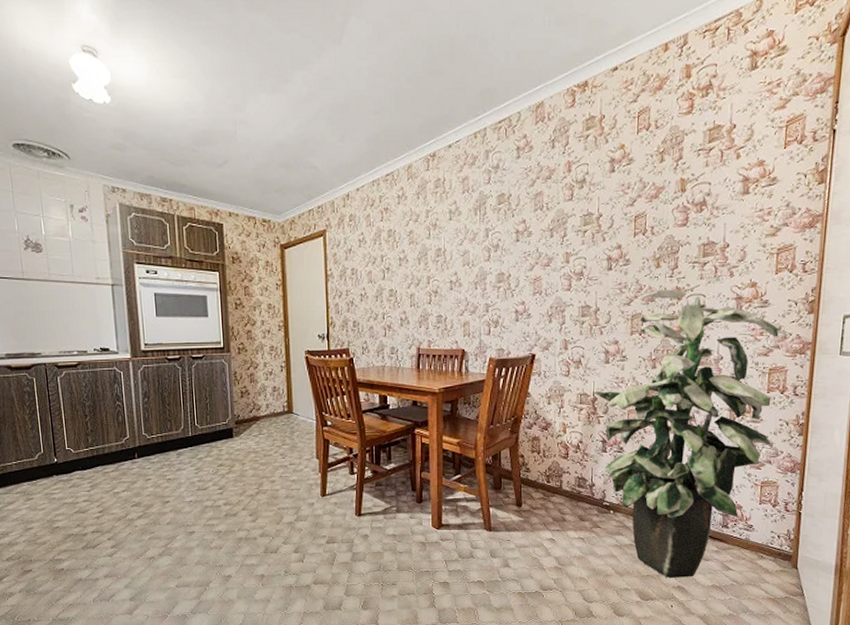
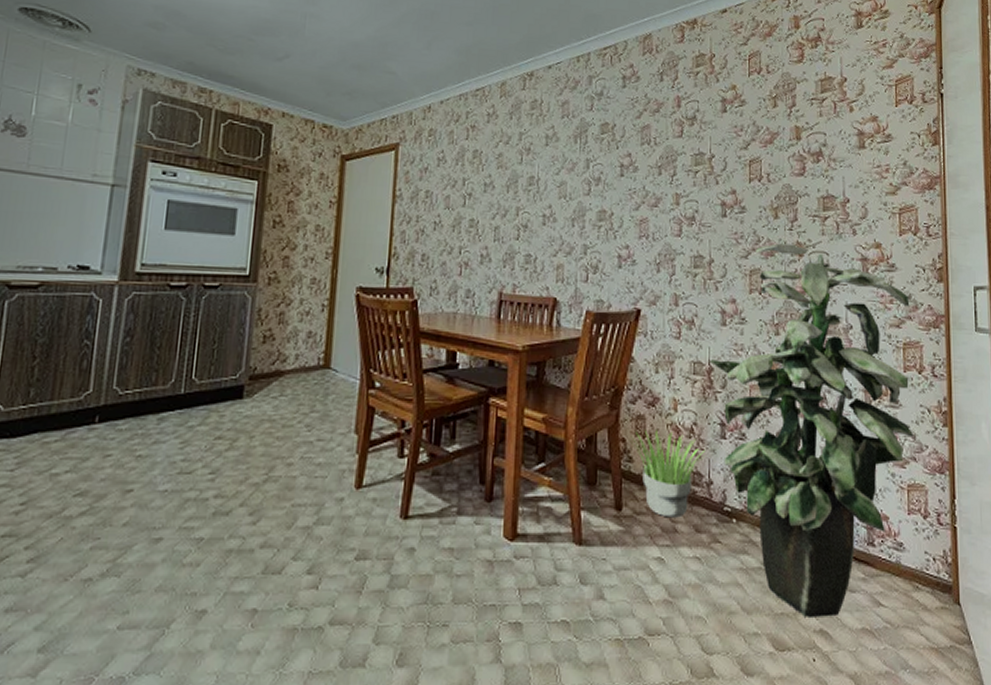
potted plant: none [527,448,589,511] -> present [629,430,706,518]

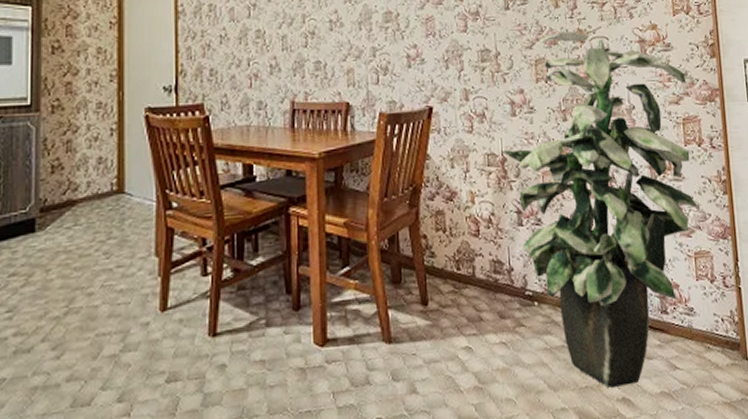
potted plant: present [629,430,706,518] -> none [431,223,505,308]

